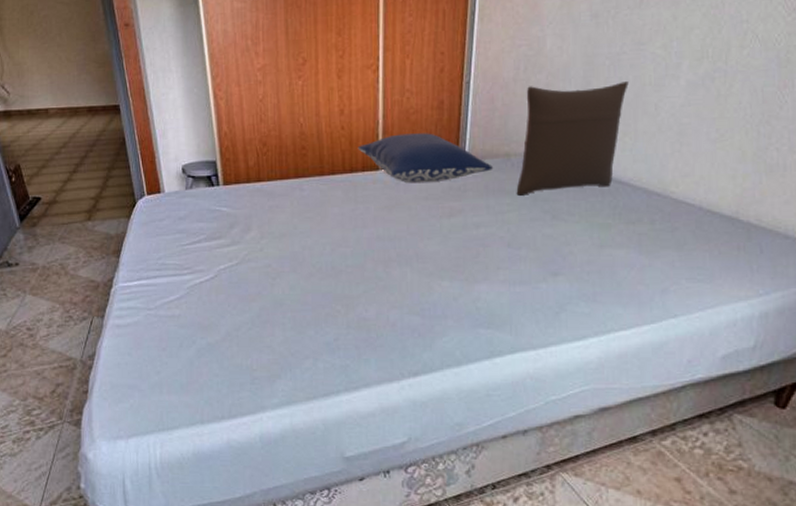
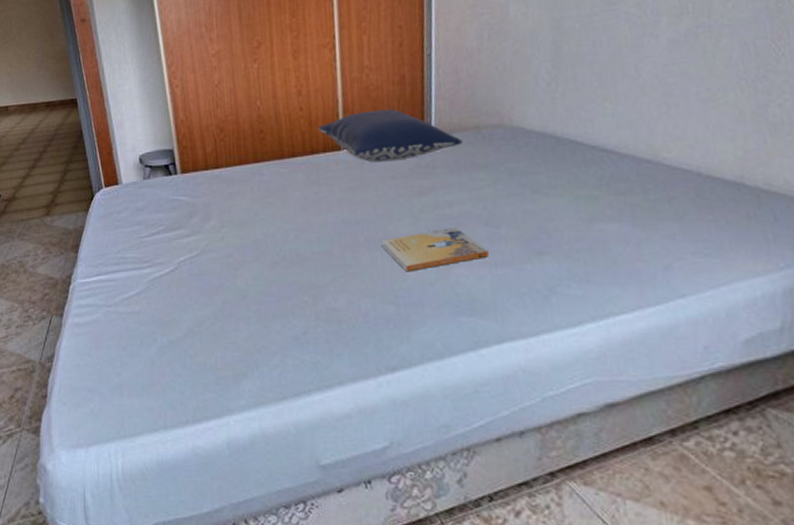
book: none [412,248,509,287] -> present [381,227,489,272]
pillow: present [516,81,629,196] -> none [489,43,603,170]

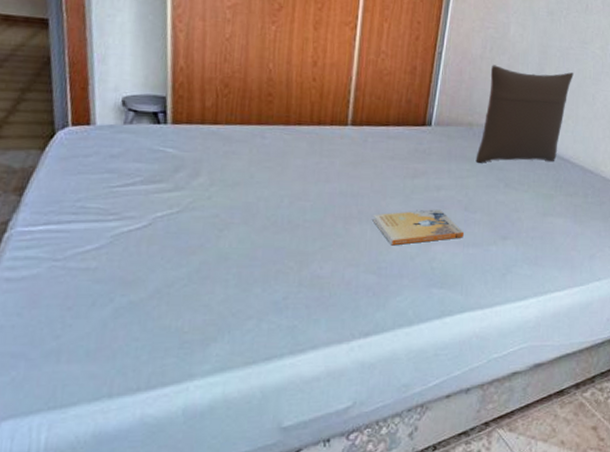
pillow: present [317,109,464,163] -> none [328,92,458,143]
pillow: none [489,43,603,170] -> present [475,65,574,163]

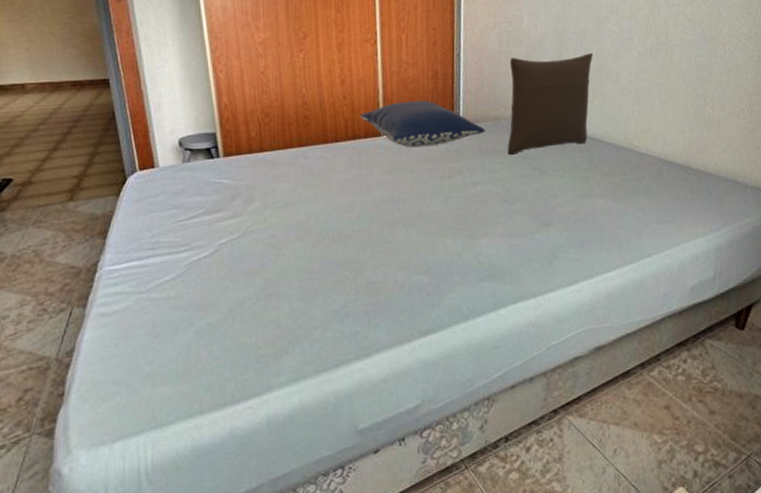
pillow: none [328,92,458,143] -> present [359,100,486,148]
book: present [372,209,464,246] -> none [416,204,506,245]

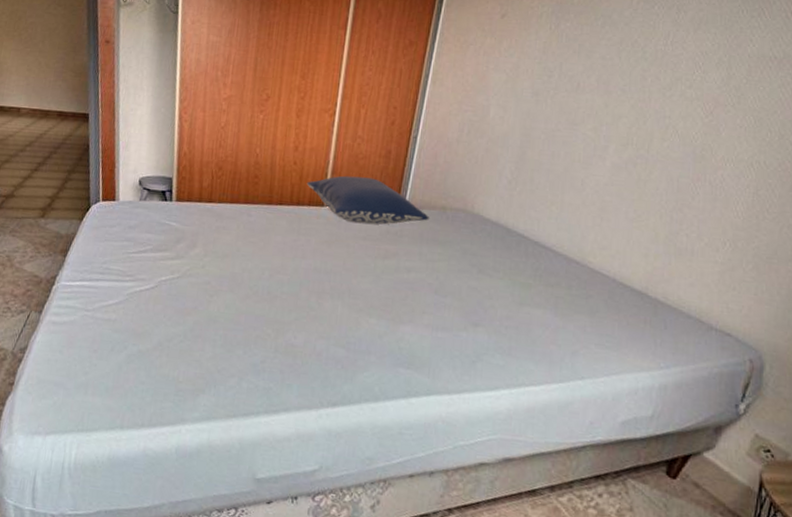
pillow: present [507,53,593,155] -> none [448,148,560,249]

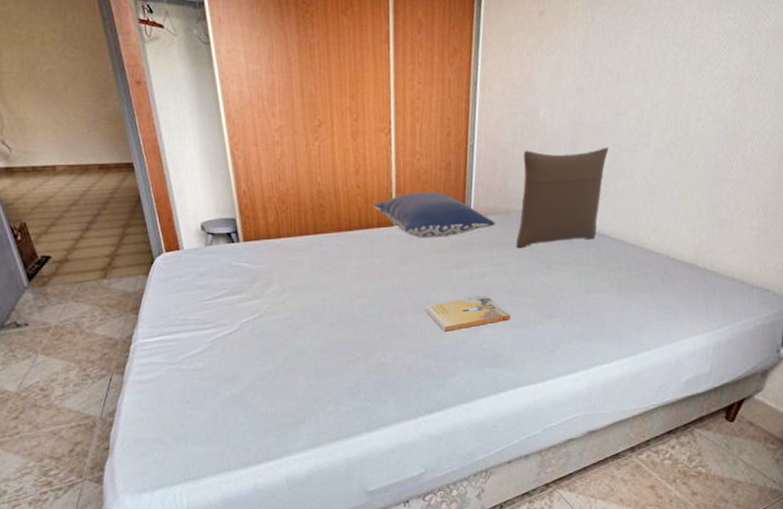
book: none [343,290,433,323] -> present [425,295,511,332]
pillow: none [448,148,560,249] -> present [516,148,609,248]

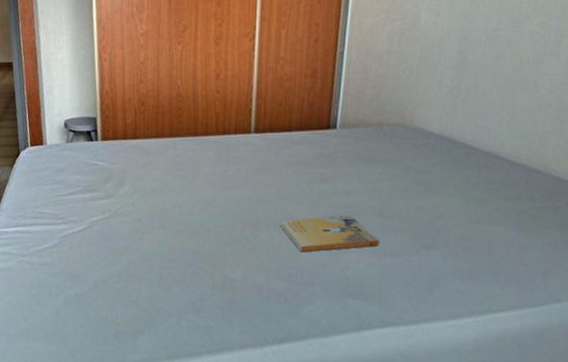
pillow: present [373,192,496,238] -> none [231,100,366,148]
pillow: present [516,148,609,248] -> none [388,57,506,165]

